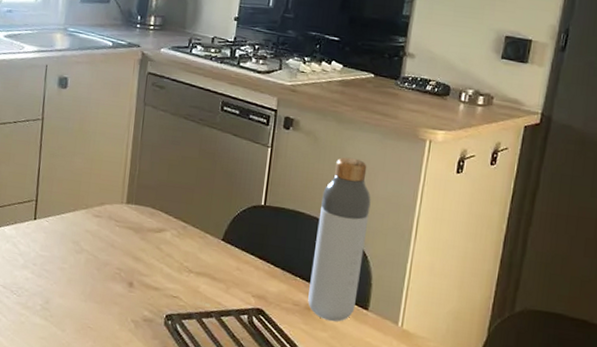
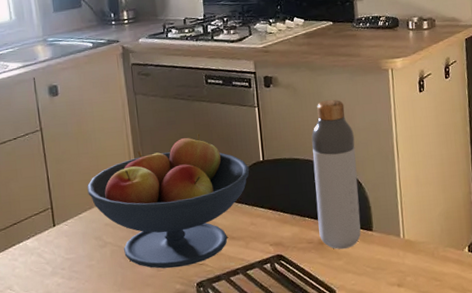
fruit bowl: none [75,160,248,295] -> present [87,133,250,269]

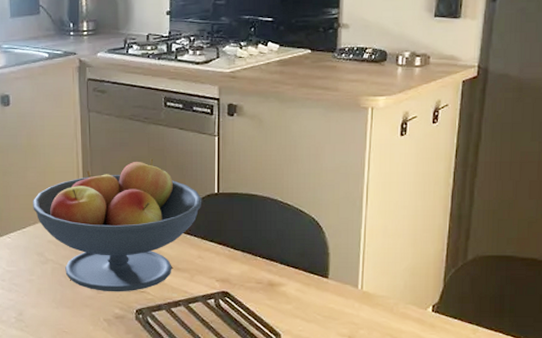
bottle: present [311,99,361,249] -> none [270,135,320,293]

